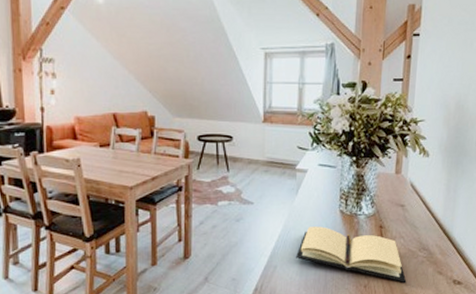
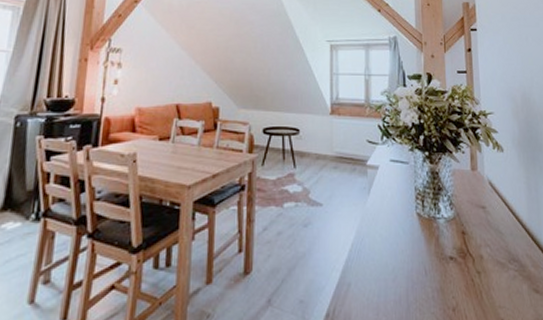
book: present [296,226,407,283] -> none [372,233,500,304]

